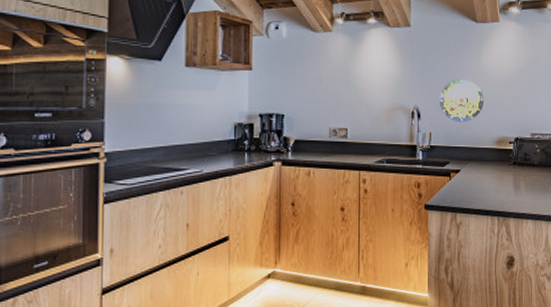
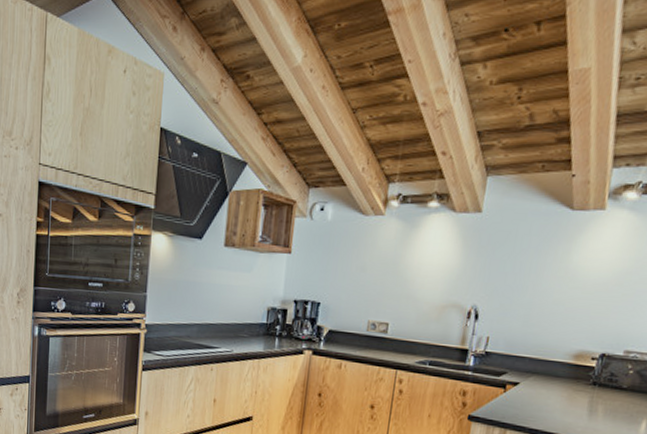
wall clock: present [439,78,483,122] -> none [504,277,566,329]

